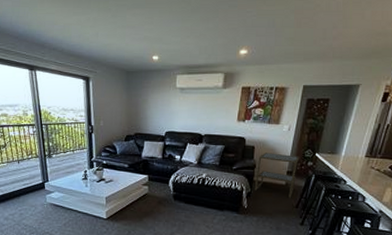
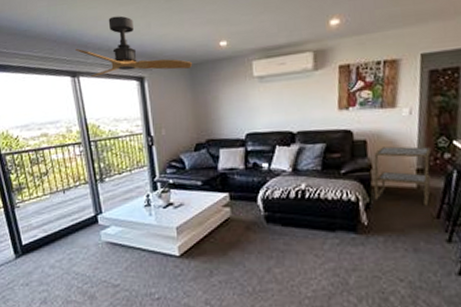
ceiling fan: none [34,23,129,74] -> present [76,16,192,77]

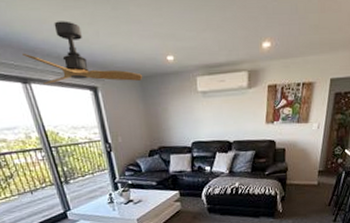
side table: present [373,146,432,206] -> none [288,153,330,197]

